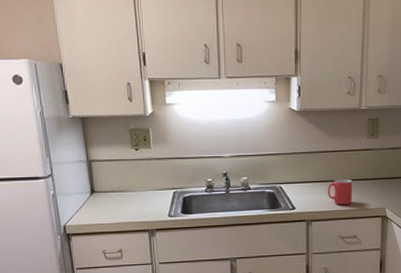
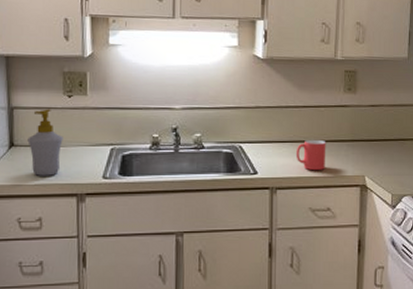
soap bottle: none [105,161,134,216] -> present [27,109,63,176]

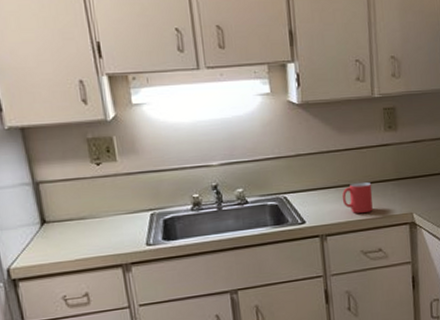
soap bottle: present [27,109,63,176] -> none [59,179,99,251]

